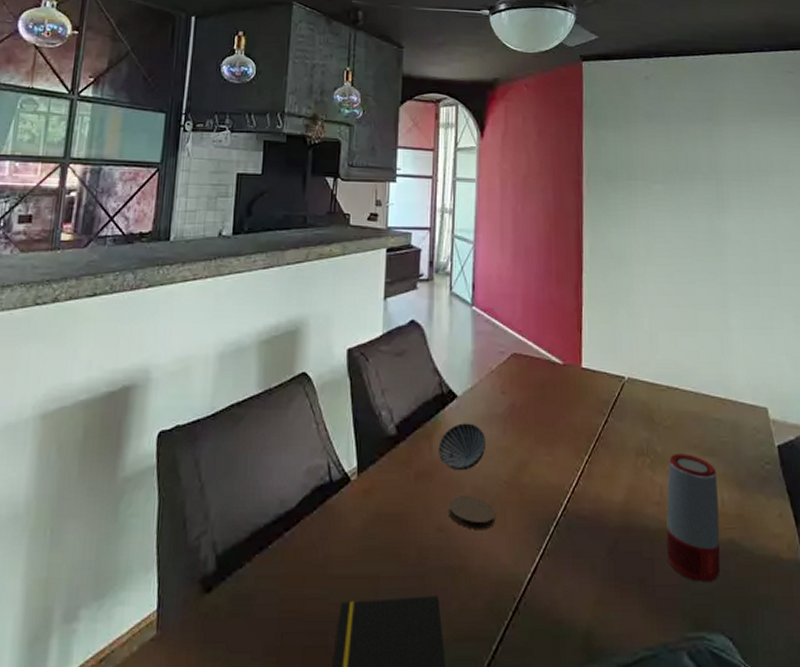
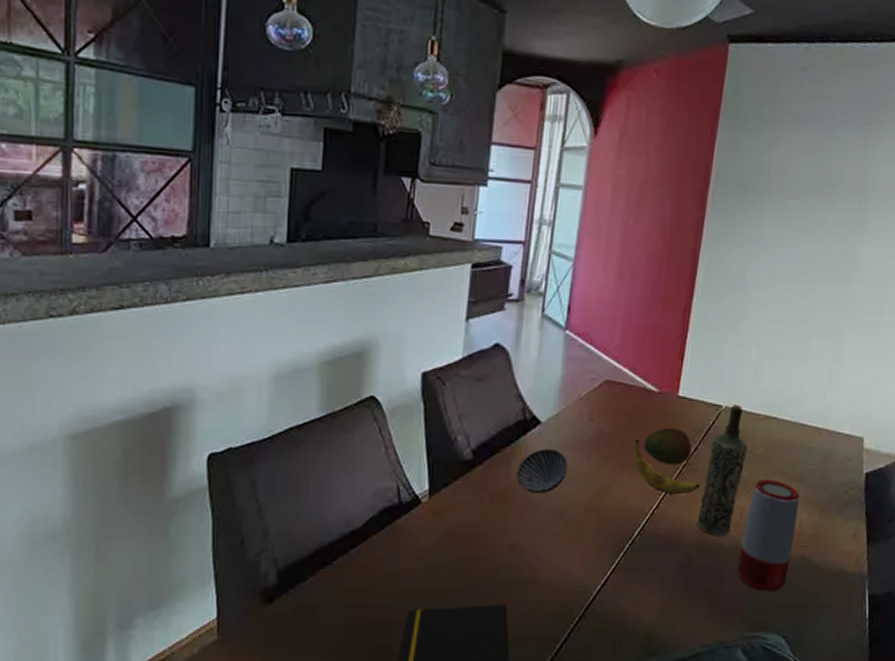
coaster: present [449,496,496,529] -> none [523,517,572,547]
banana: none [547,412,616,471] -> present [634,439,700,495]
fruit: none [556,400,602,439] -> present [643,427,692,465]
bottle: none [618,376,657,516] -> present [697,405,748,536]

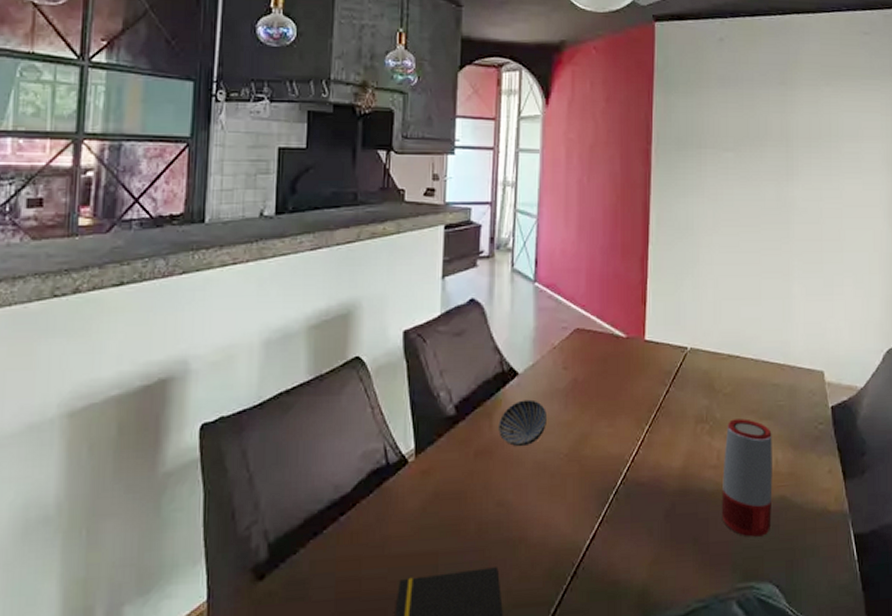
banana: present [634,439,700,495] -> none [609,385,675,440]
fruit: present [643,427,692,465] -> none [618,372,663,410]
bottle: present [697,405,748,536] -> none [677,346,716,480]

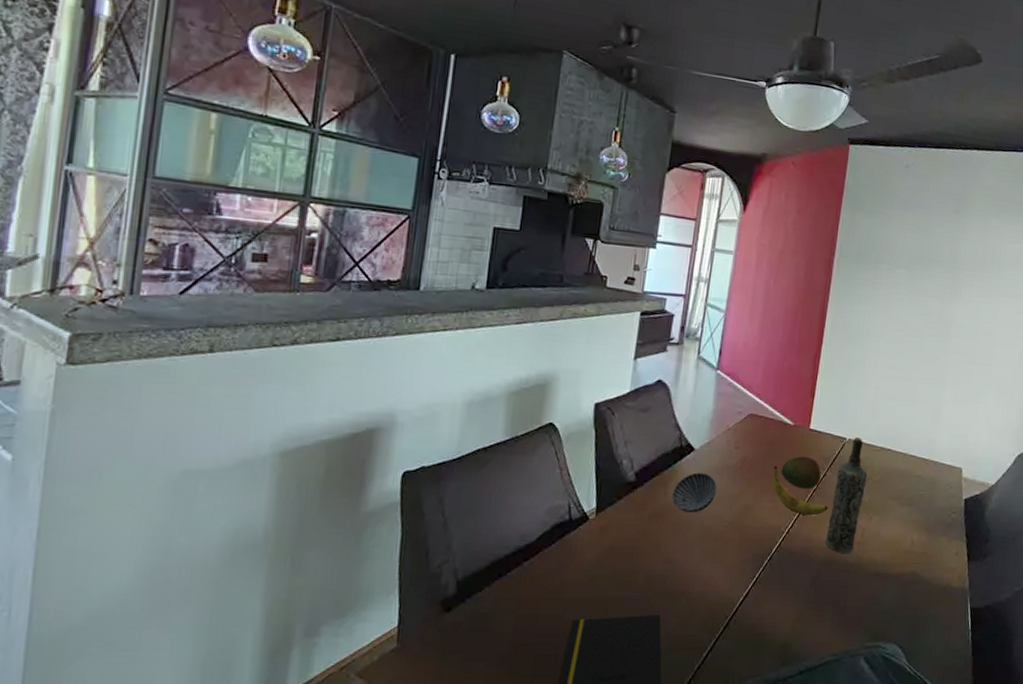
banana: none [609,385,675,440] -> present [773,466,828,516]
fruit: none [618,372,663,410] -> present [781,456,821,490]
bottle: none [677,346,716,480] -> present [825,438,868,553]
speaker: present [721,418,773,537] -> none [859,503,911,604]

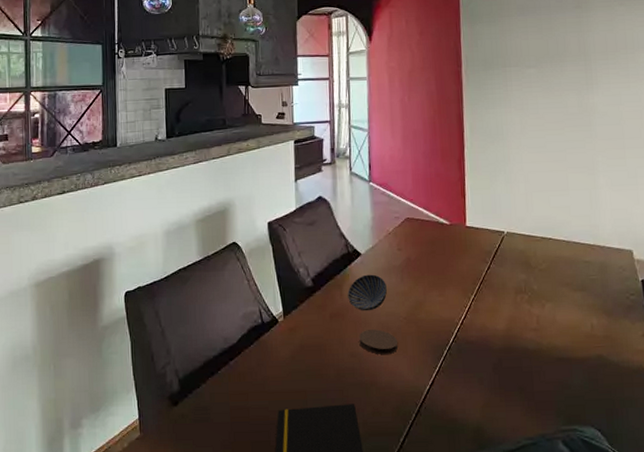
coaster: none [676,534,719,561] -> present [359,329,398,354]
banana: present [773,466,828,516] -> none [438,263,498,307]
fruit: present [781,456,821,490] -> none [445,252,485,283]
bottle: present [825,438,868,553] -> none [500,230,533,340]

